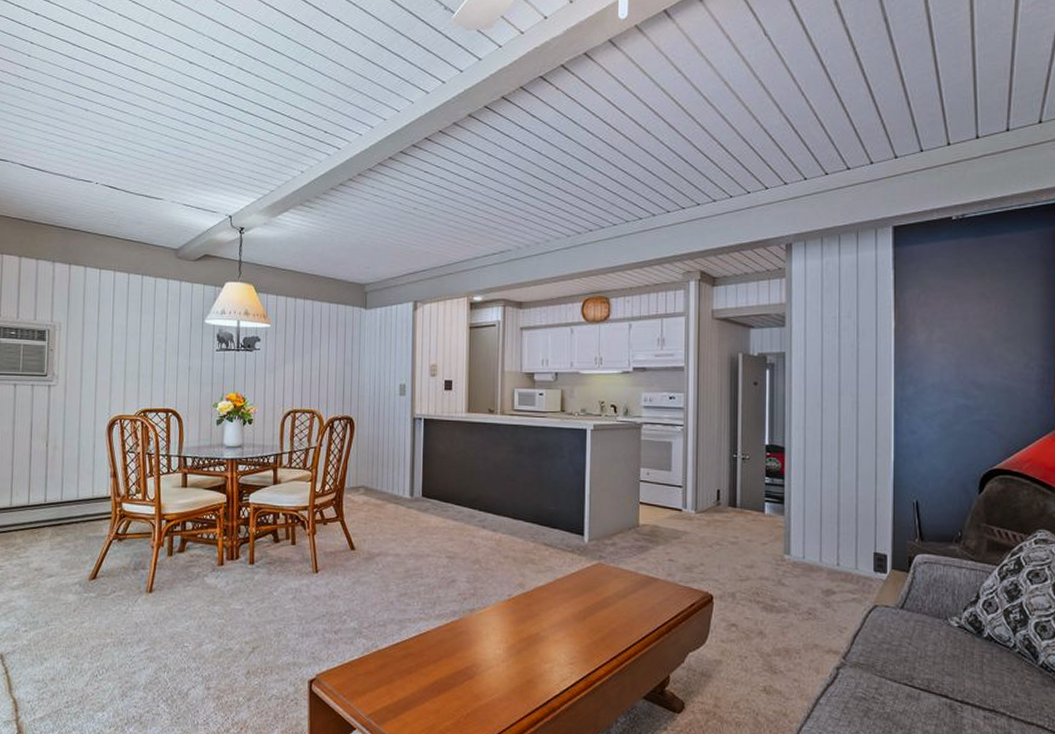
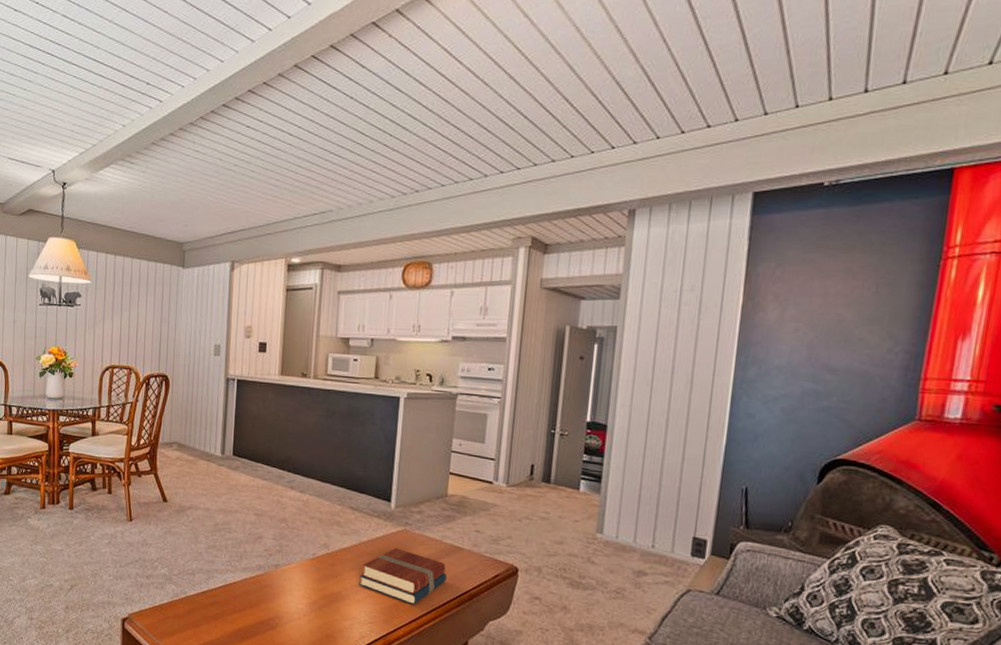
books: none [557,582,645,642] -> present [359,547,448,605]

